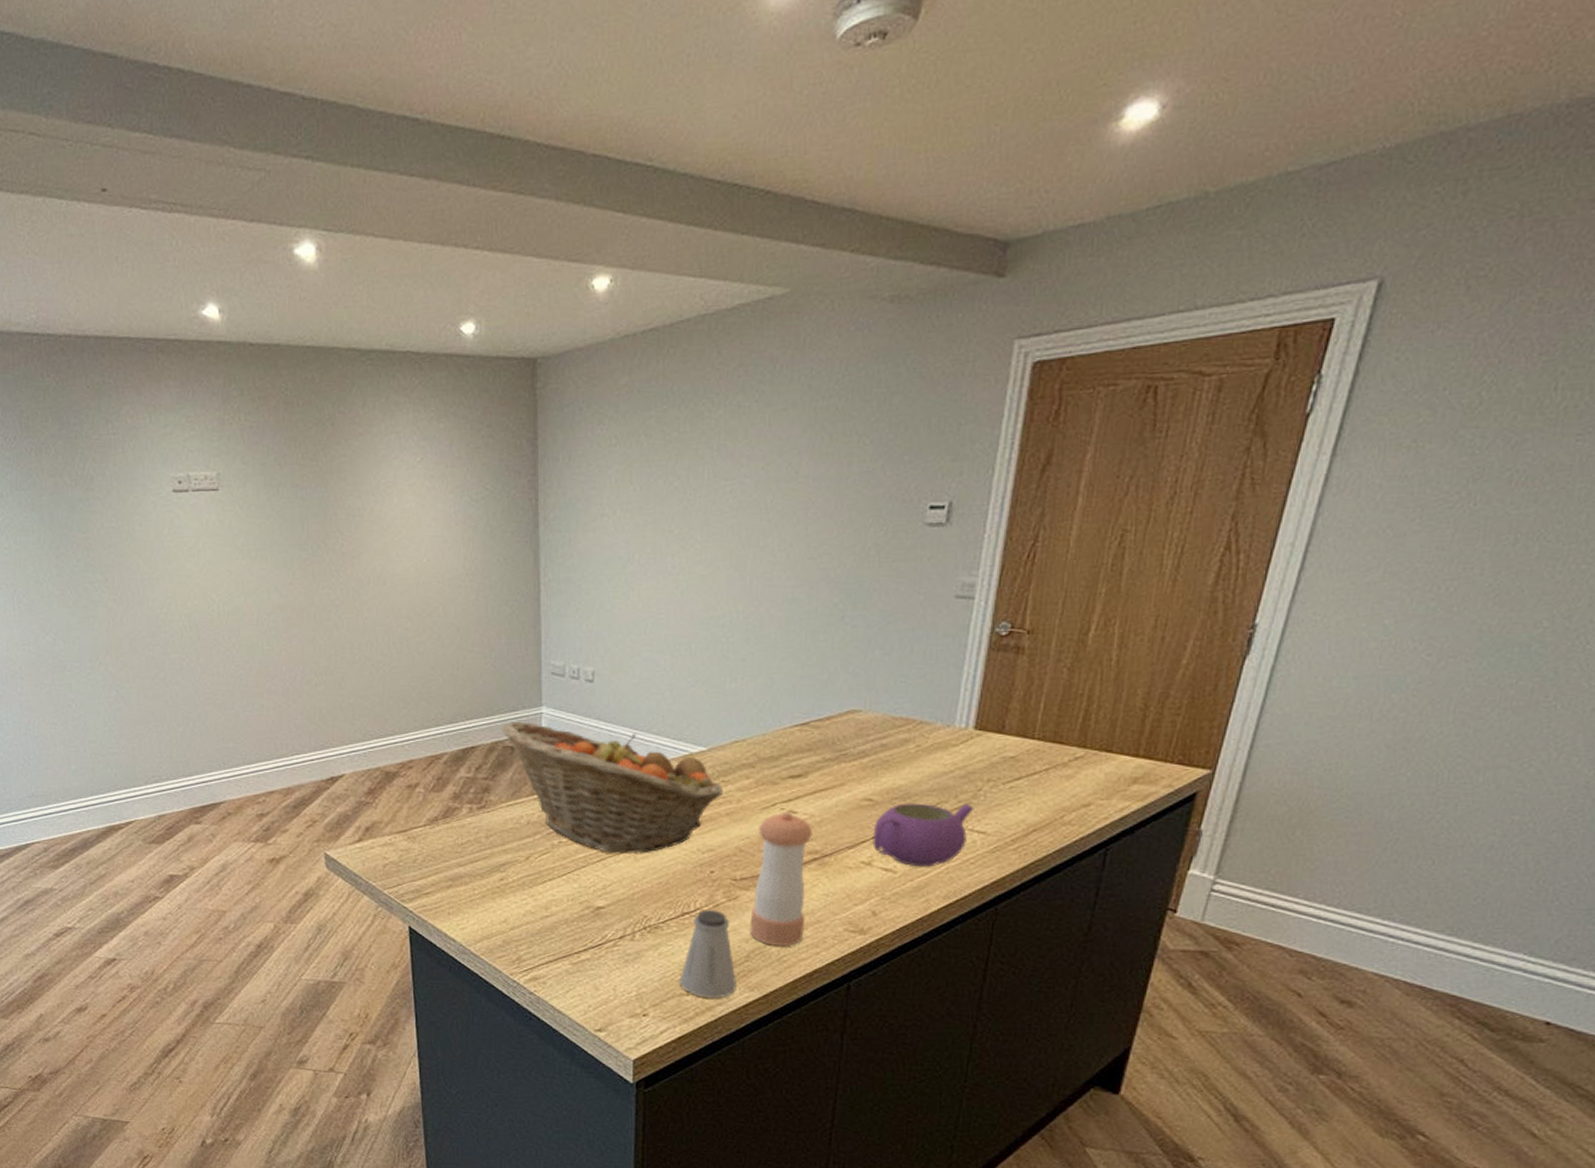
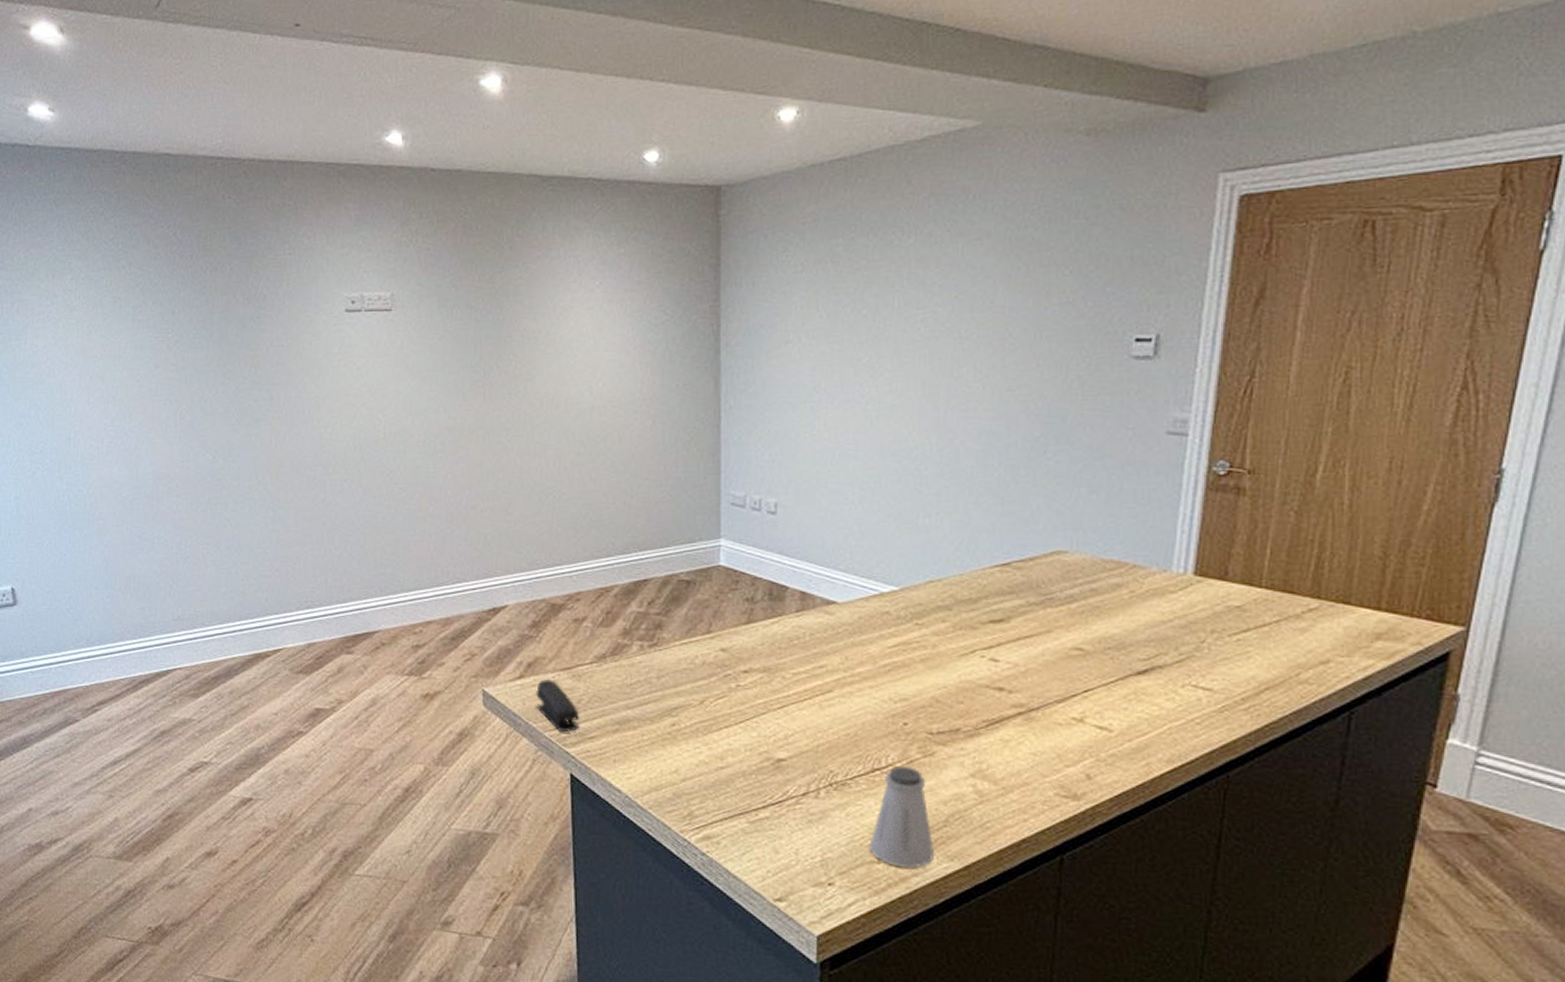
stapler: none [374,842,415,890] -> present [536,679,579,733]
fruit basket: present [501,721,724,853] -> none [676,554,918,701]
pepper shaker: present [750,811,813,946] -> none [948,658,1017,810]
teapot: present [872,803,974,867] -> none [1084,654,1198,727]

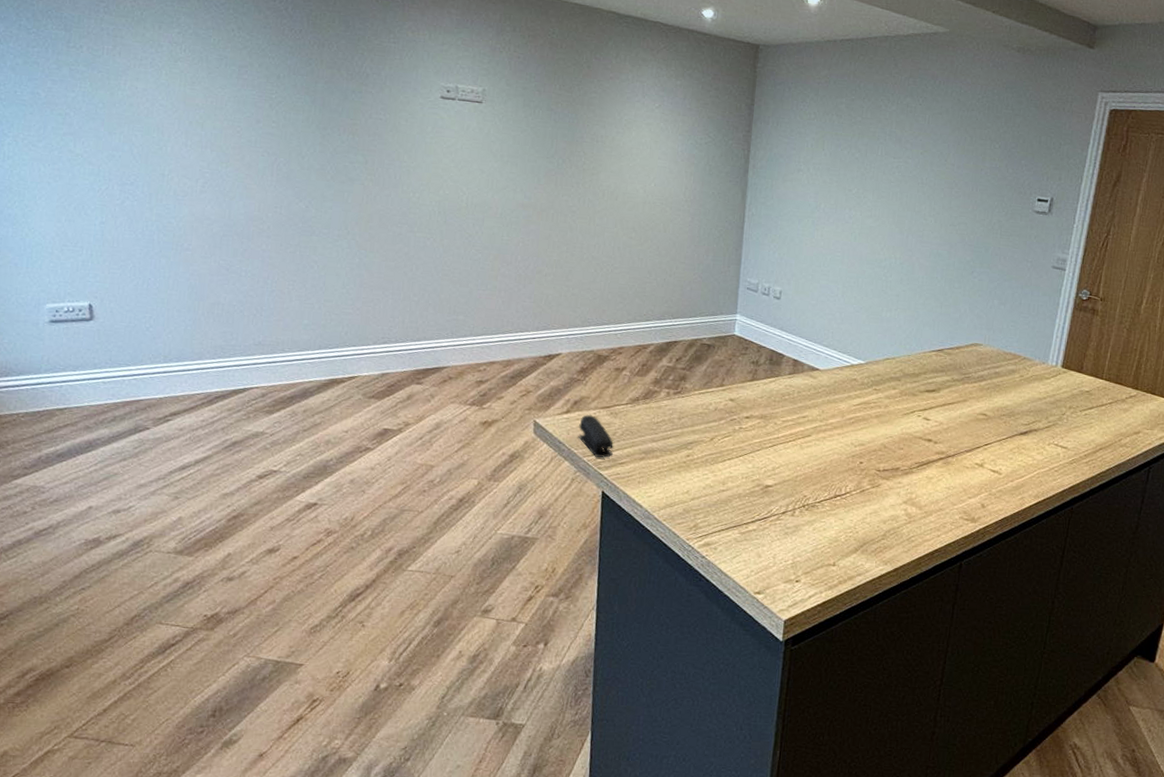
saltshaker: present [869,766,934,868] -> none [828,494,874,570]

